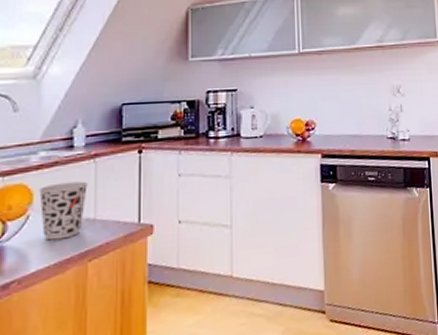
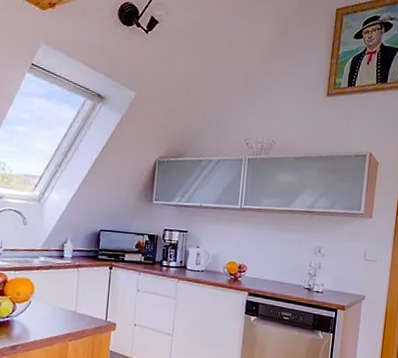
cup: present [39,181,88,241] -> none [38,282,72,322]

